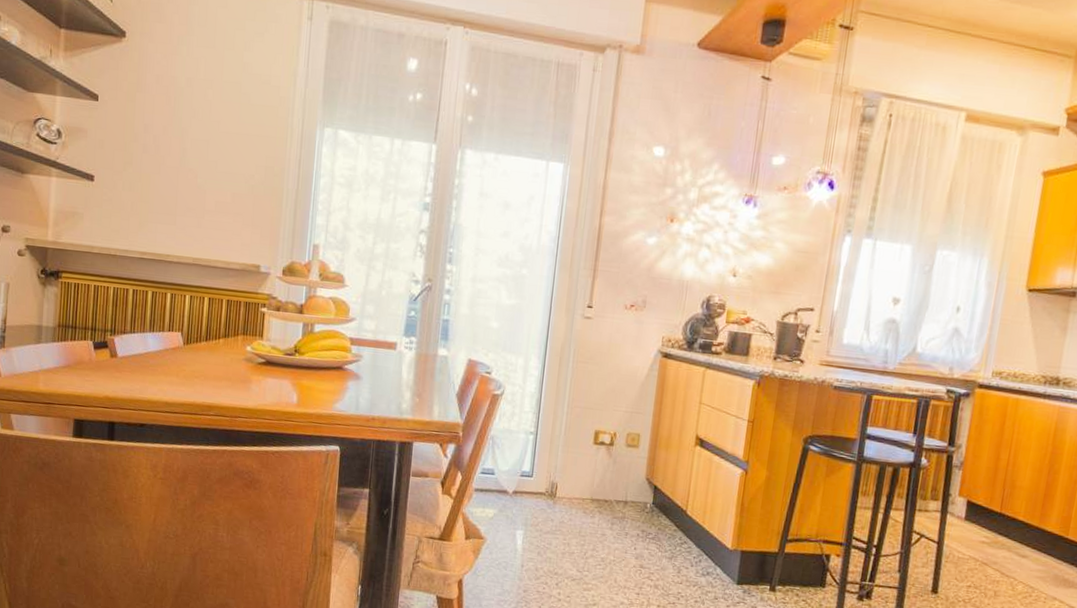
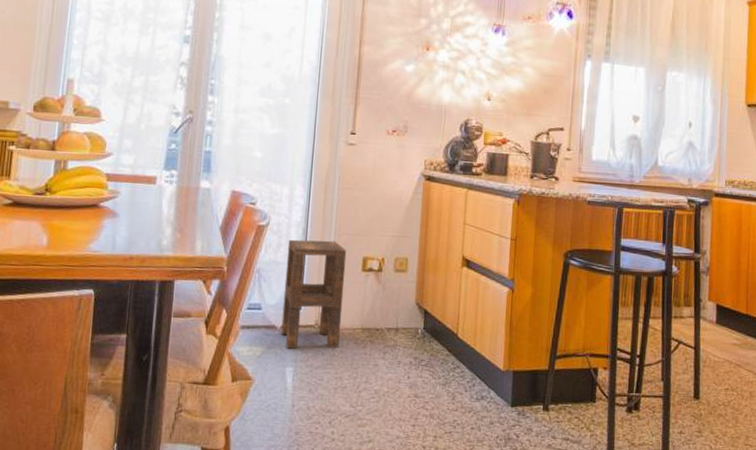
side table: none [512,409,579,516] -> present [281,239,347,350]

